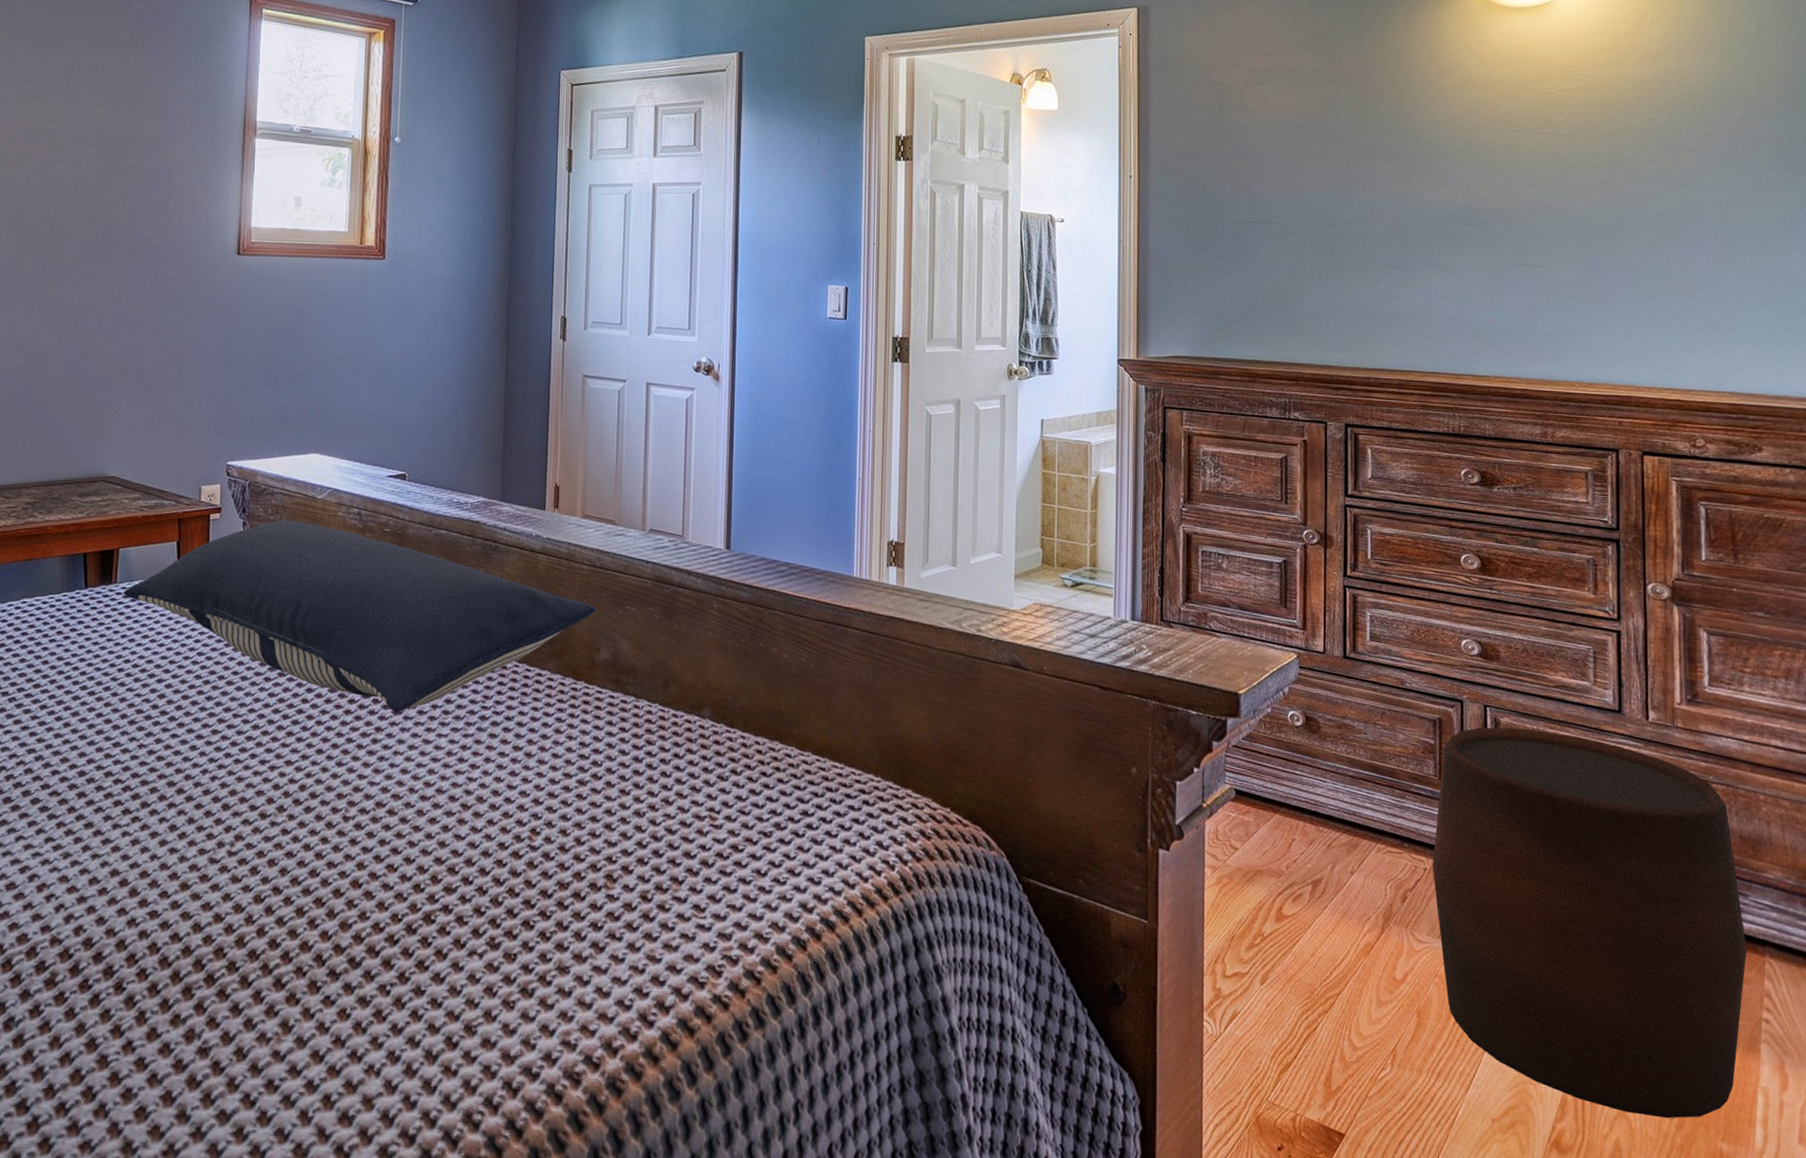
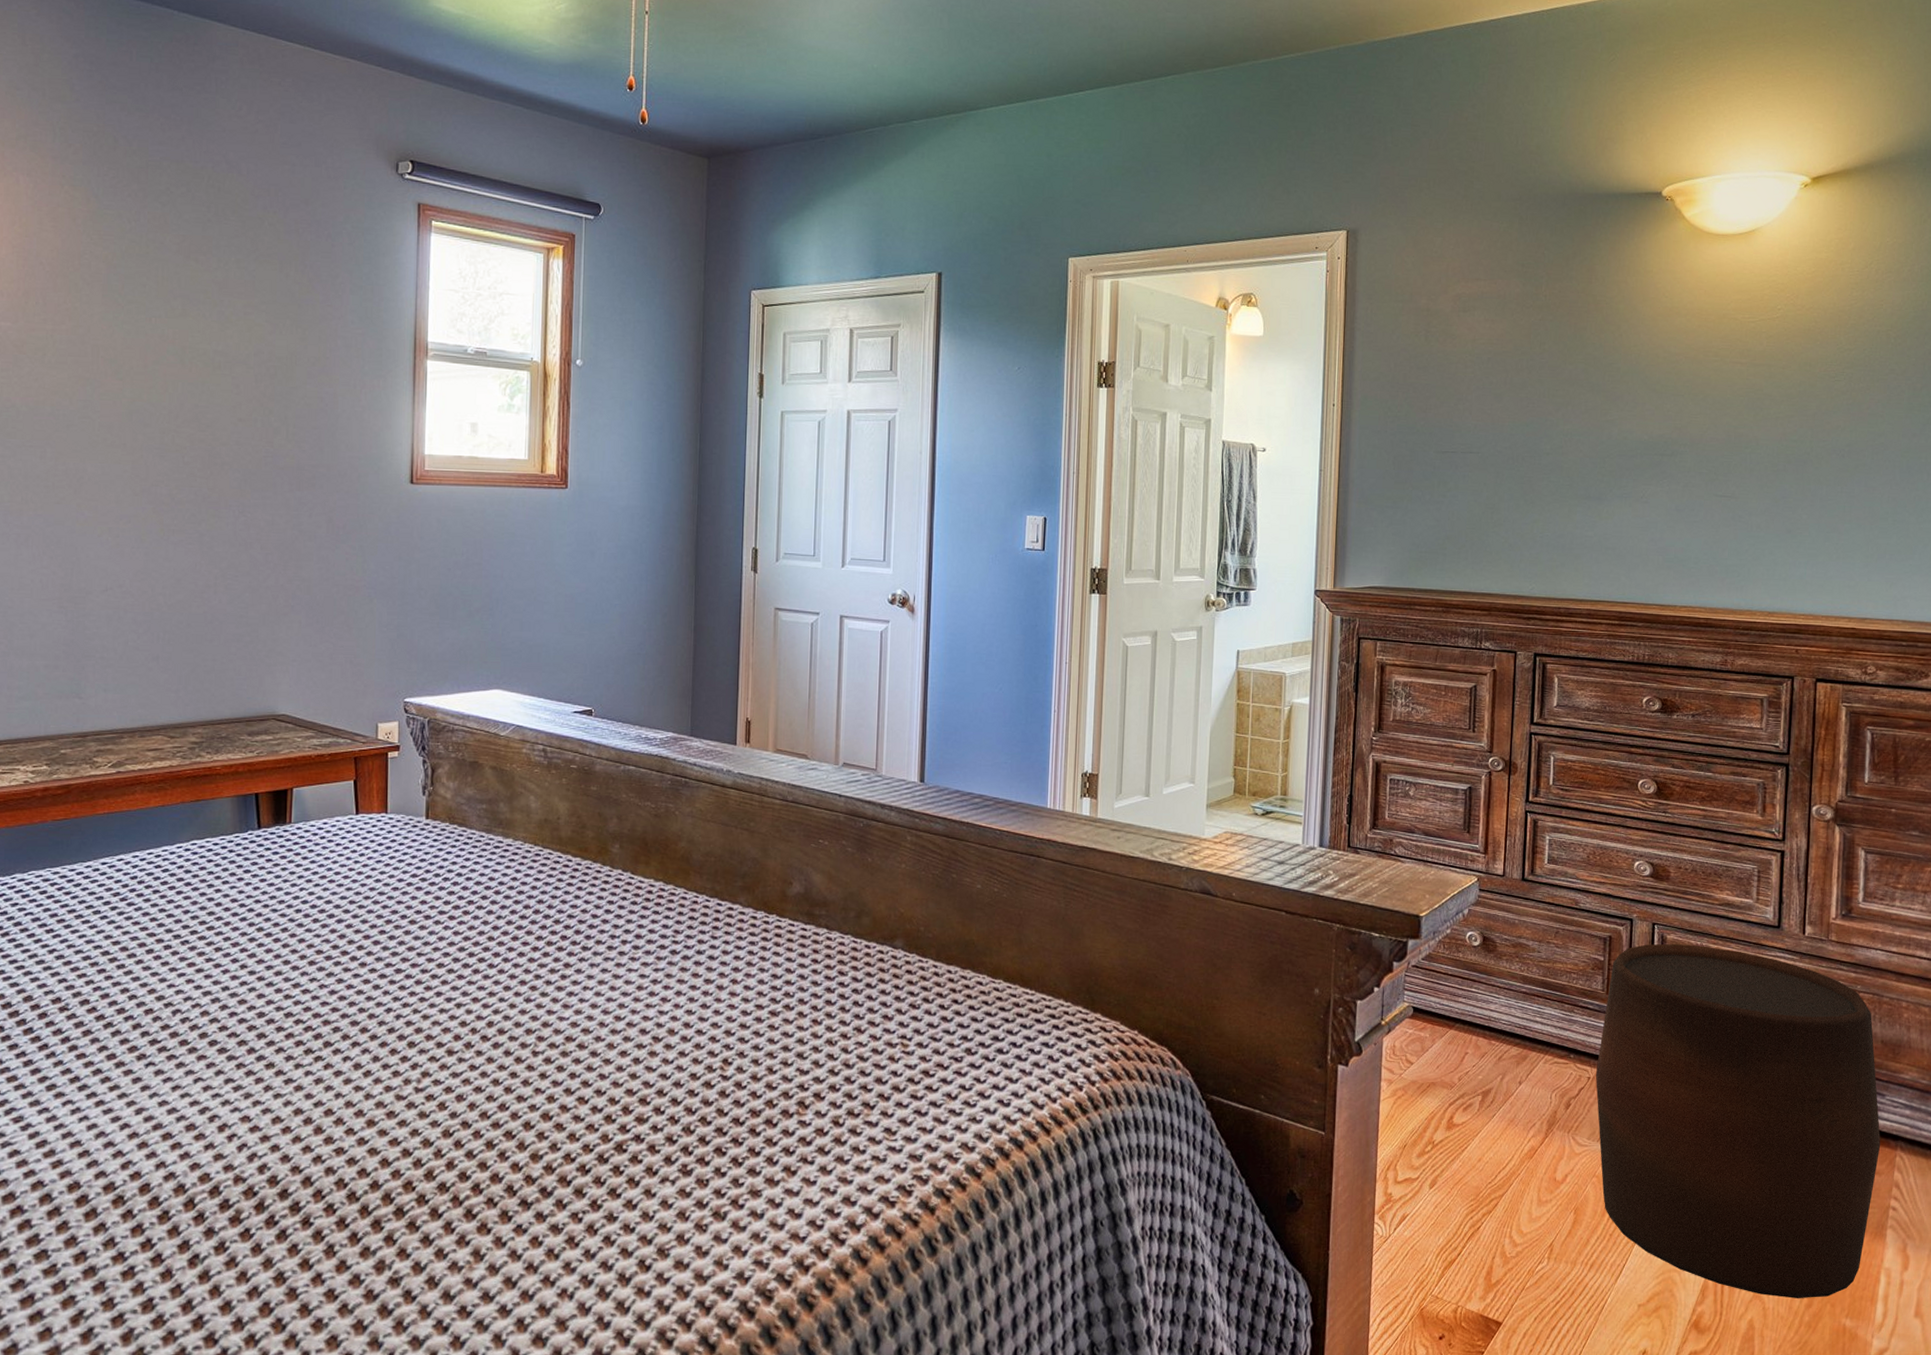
pillow: present [123,520,596,713] -> none [298,758,788,949]

